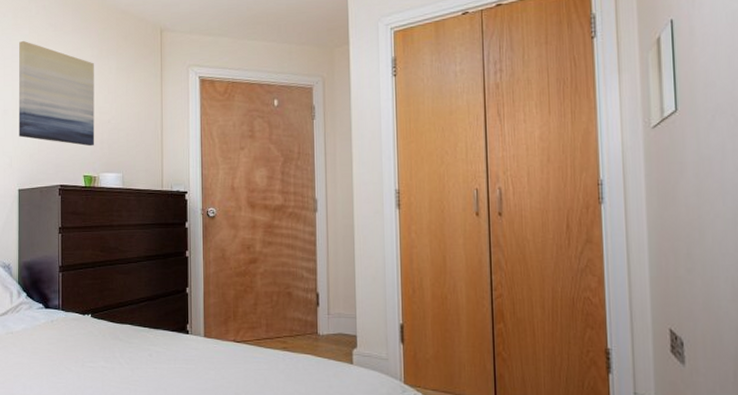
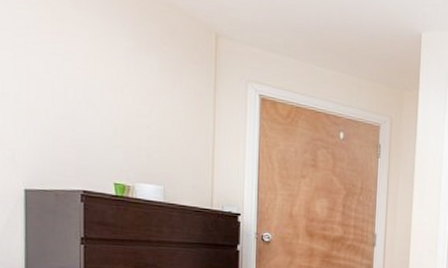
wall art: present [18,40,95,147] -> none [23,10,130,152]

